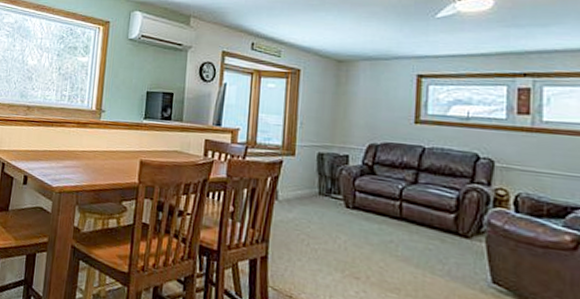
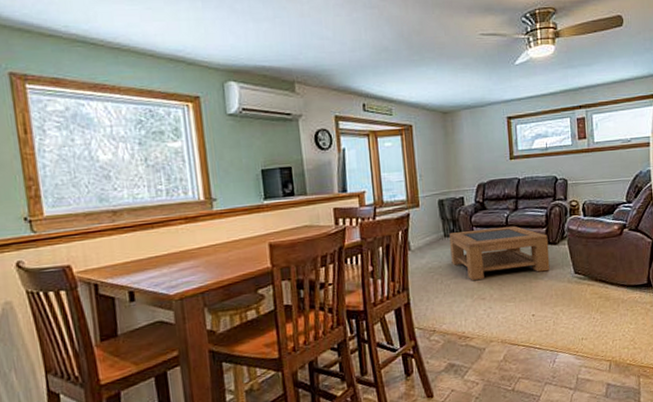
coffee table: none [323,192,457,269] -> present [449,225,550,280]

